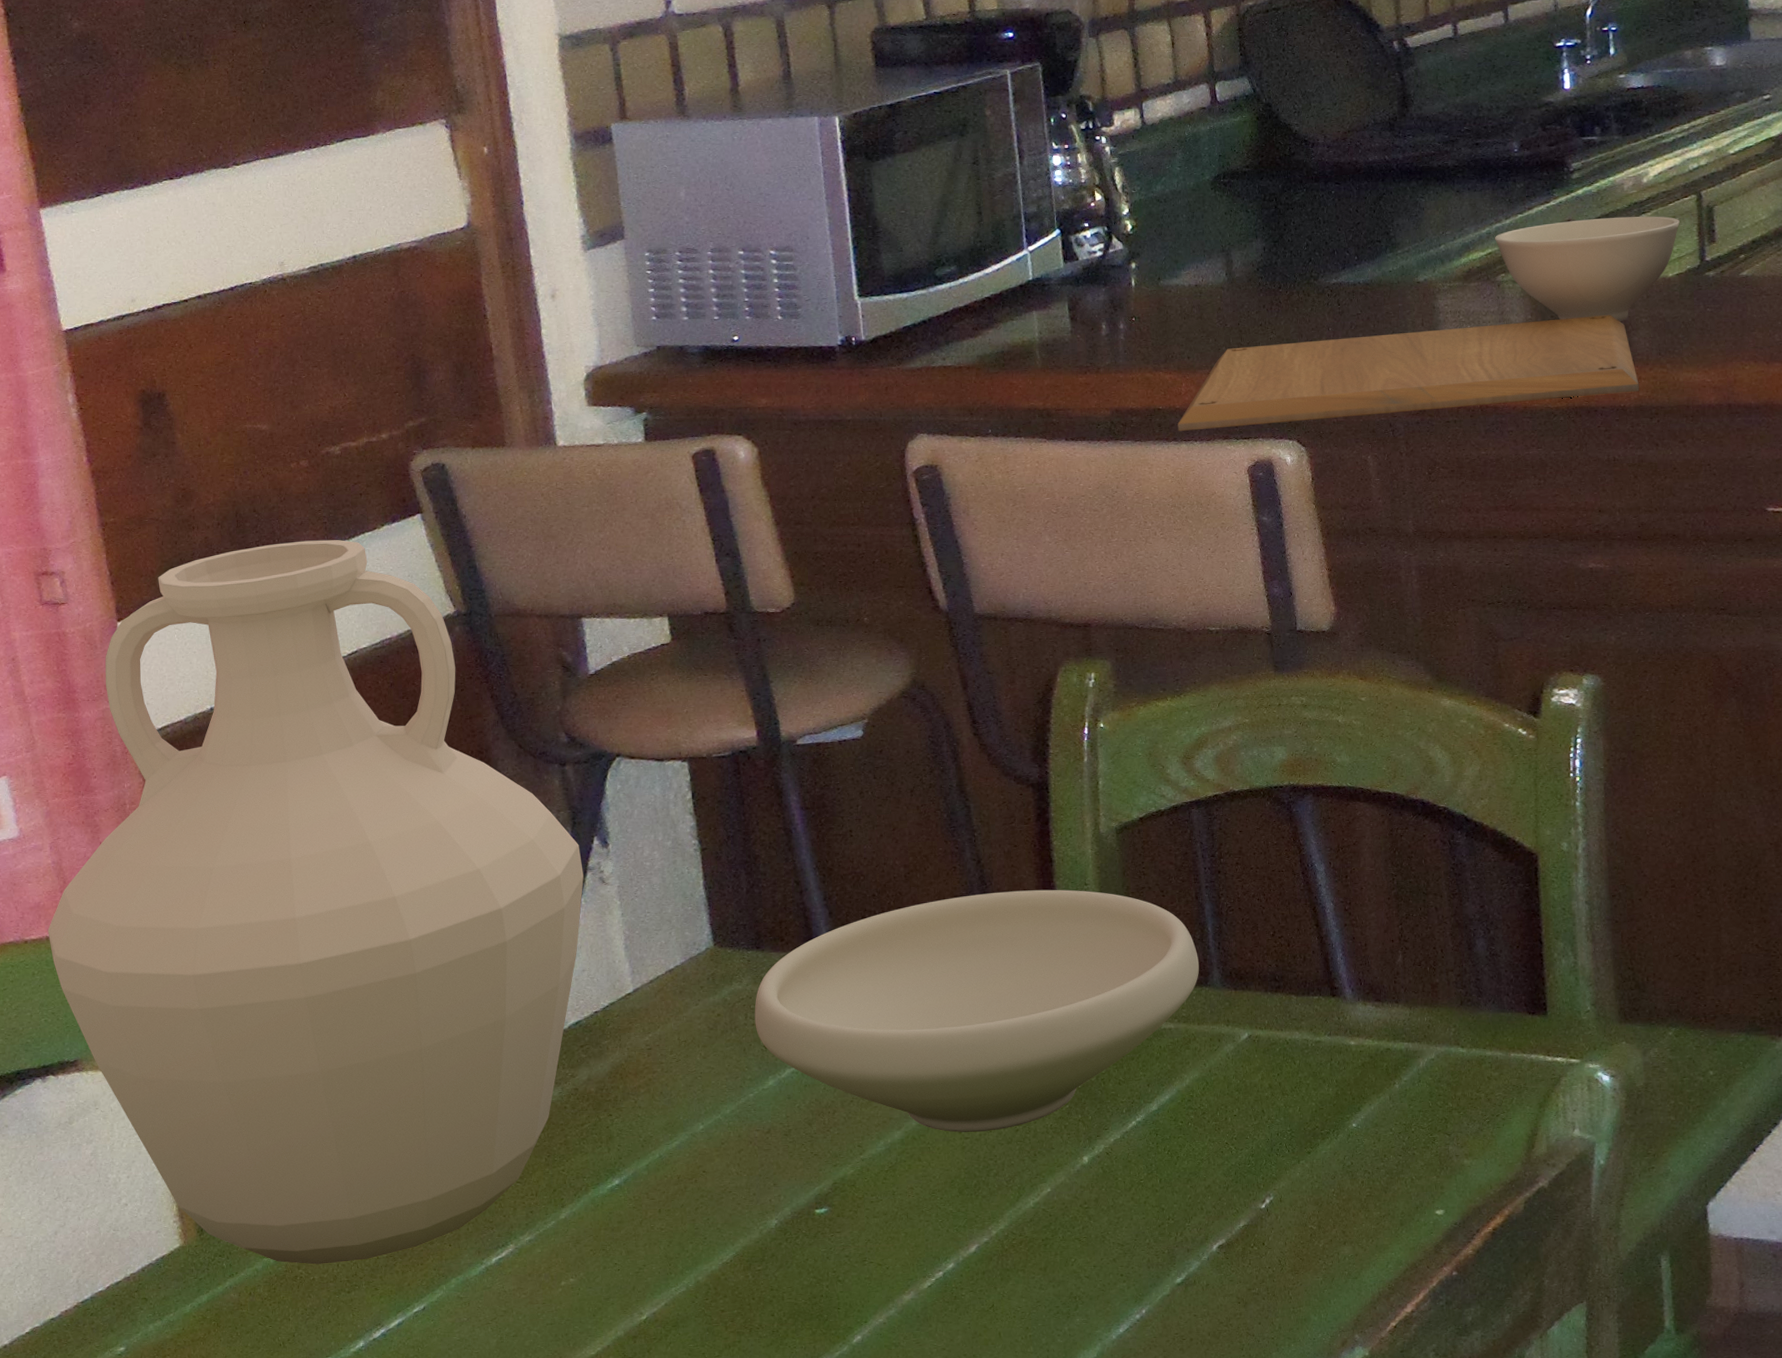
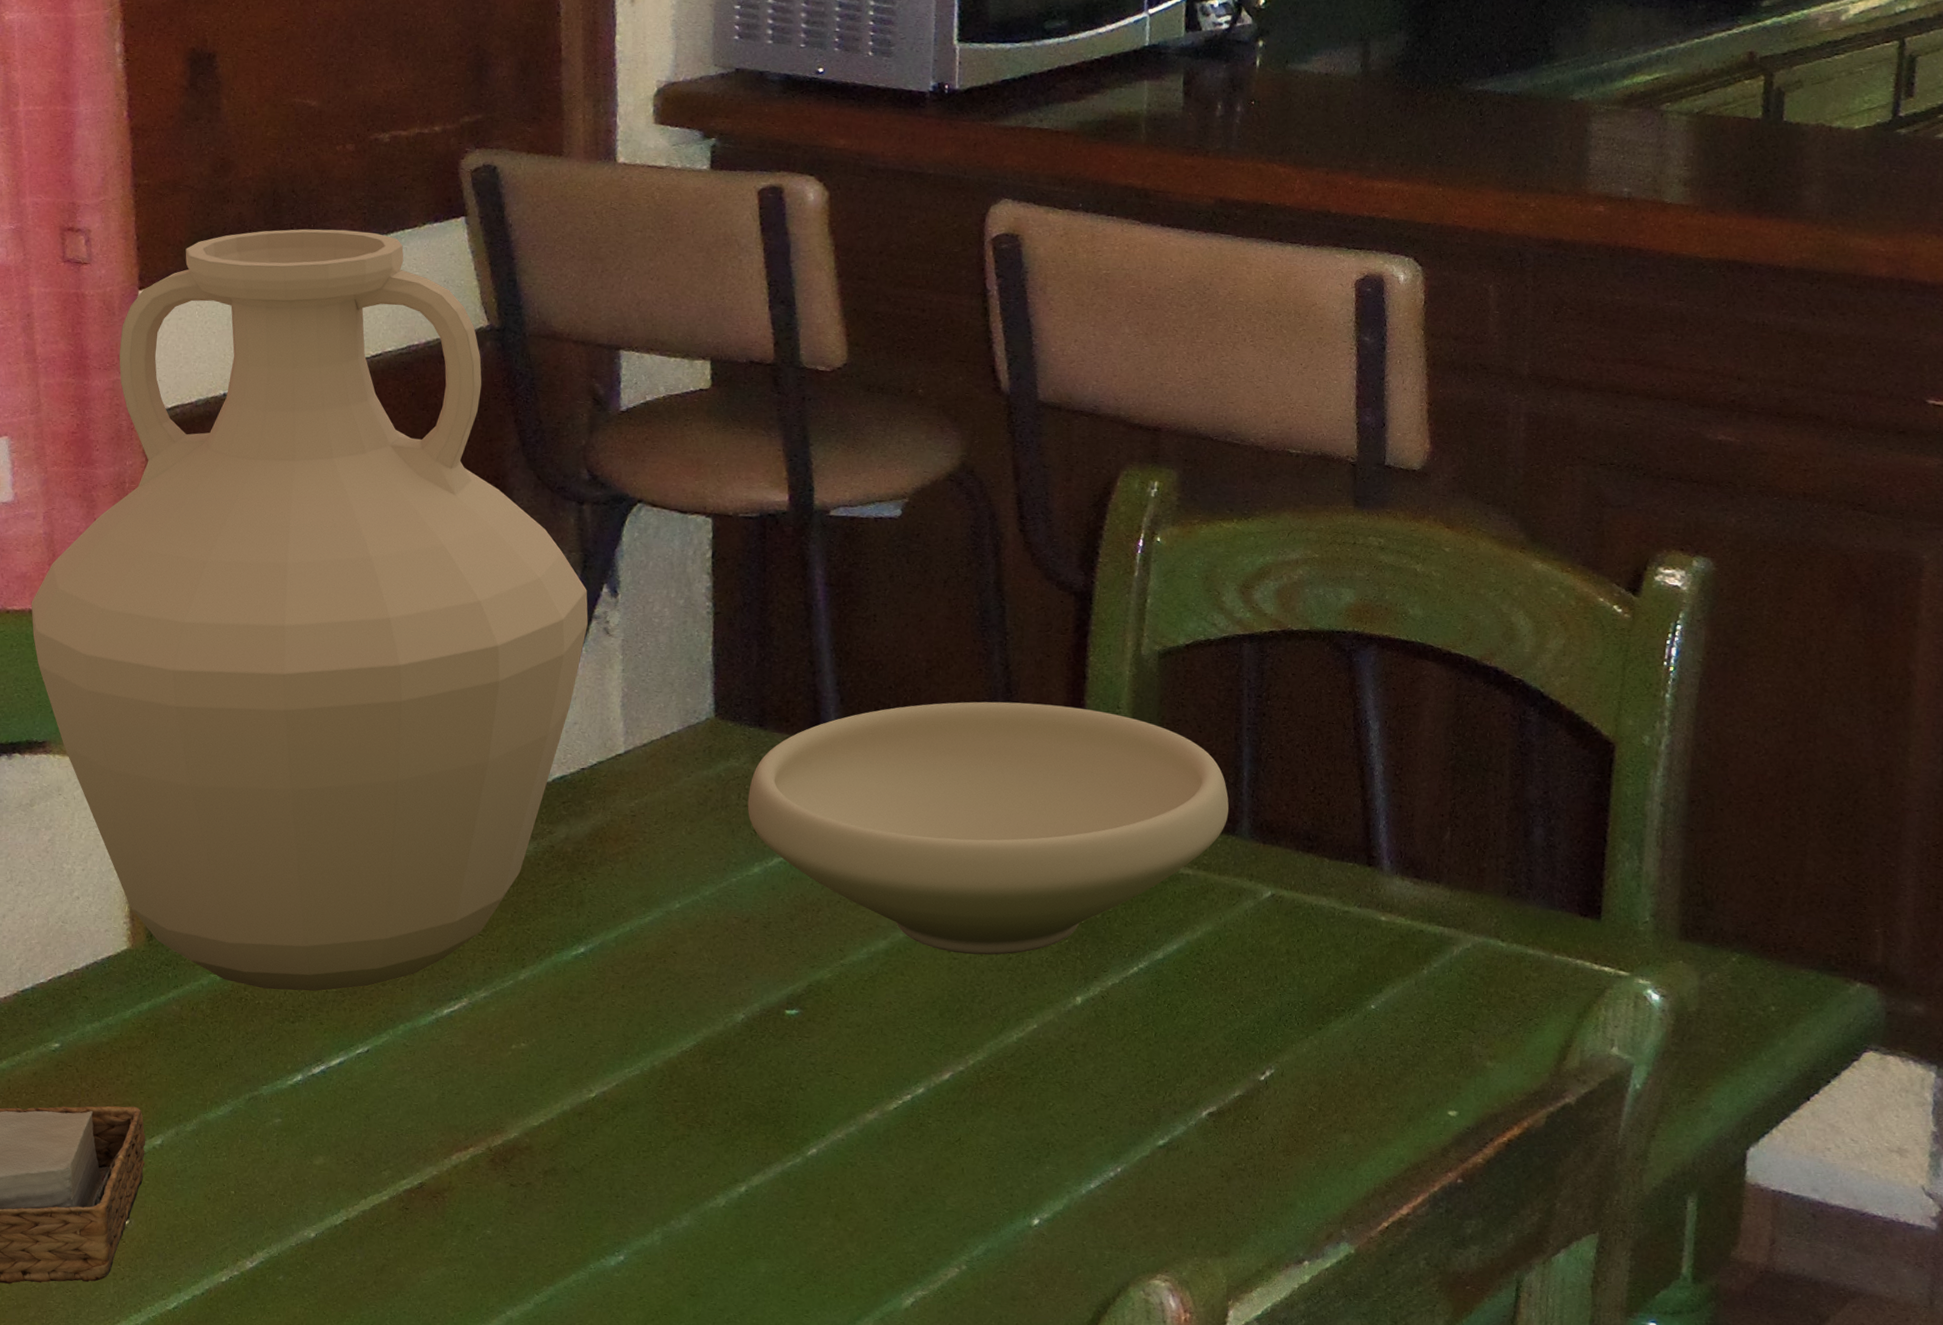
chopping board: present [1177,314,1639,431] -> none [1285,147,1804,253]
bowl: present [1494,216,1680,321] -> none [1664,53,1876,172]

